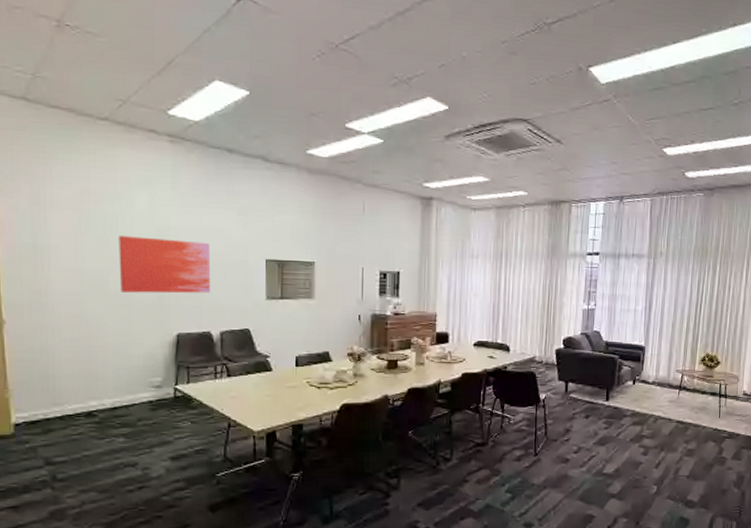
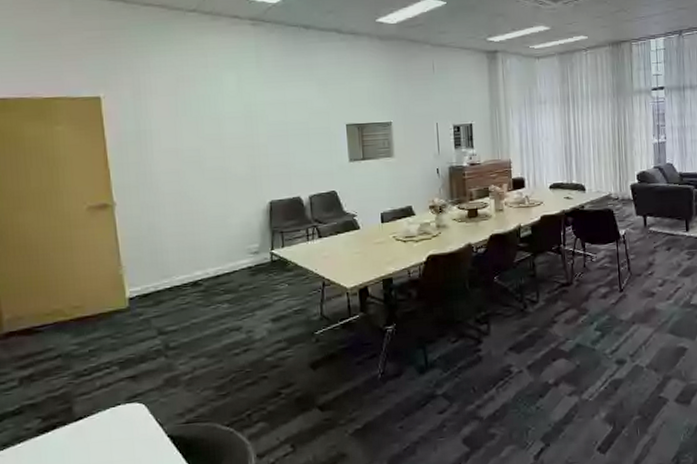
wall art: present [118,236,211,294] -> none [211,113,298,167]

